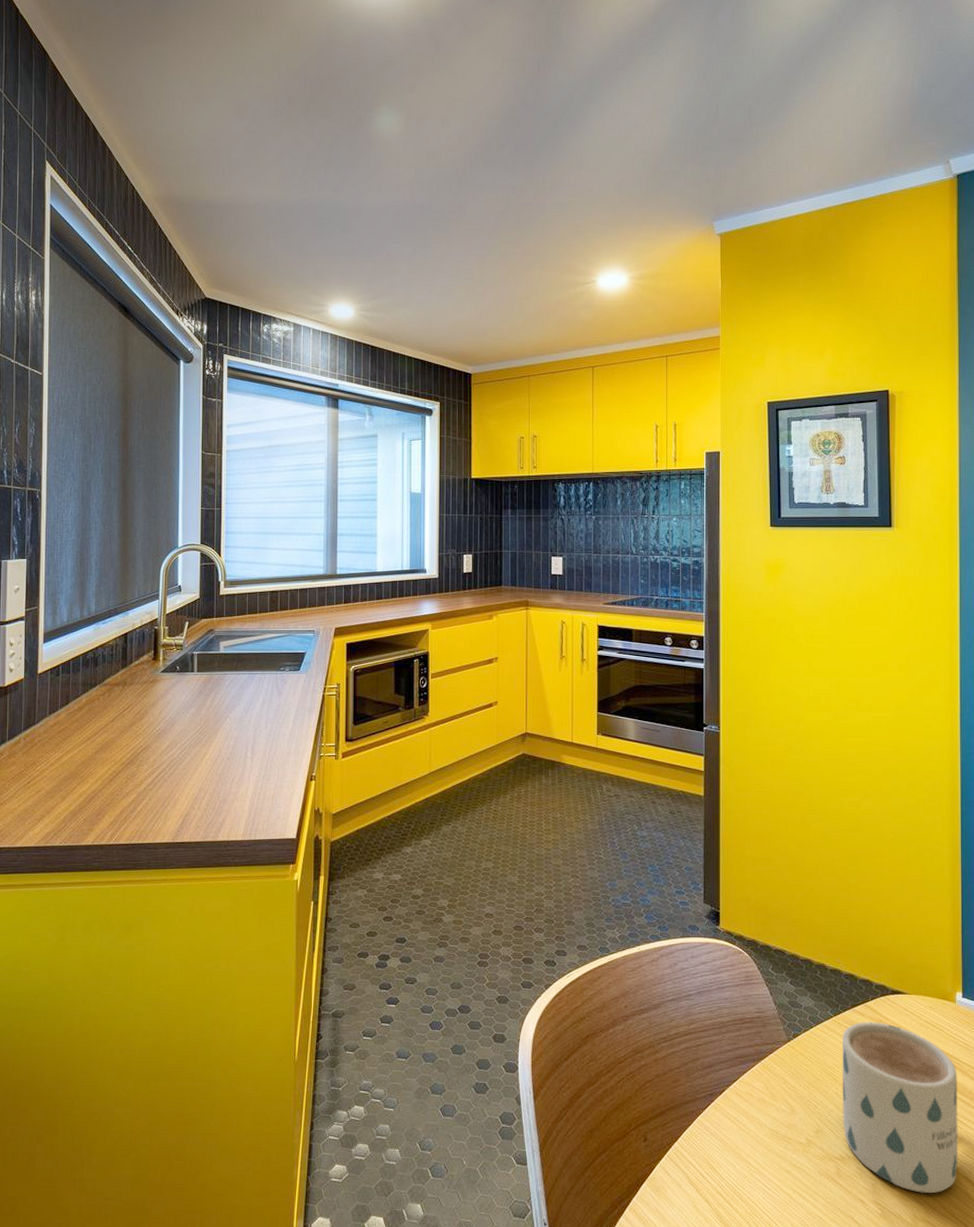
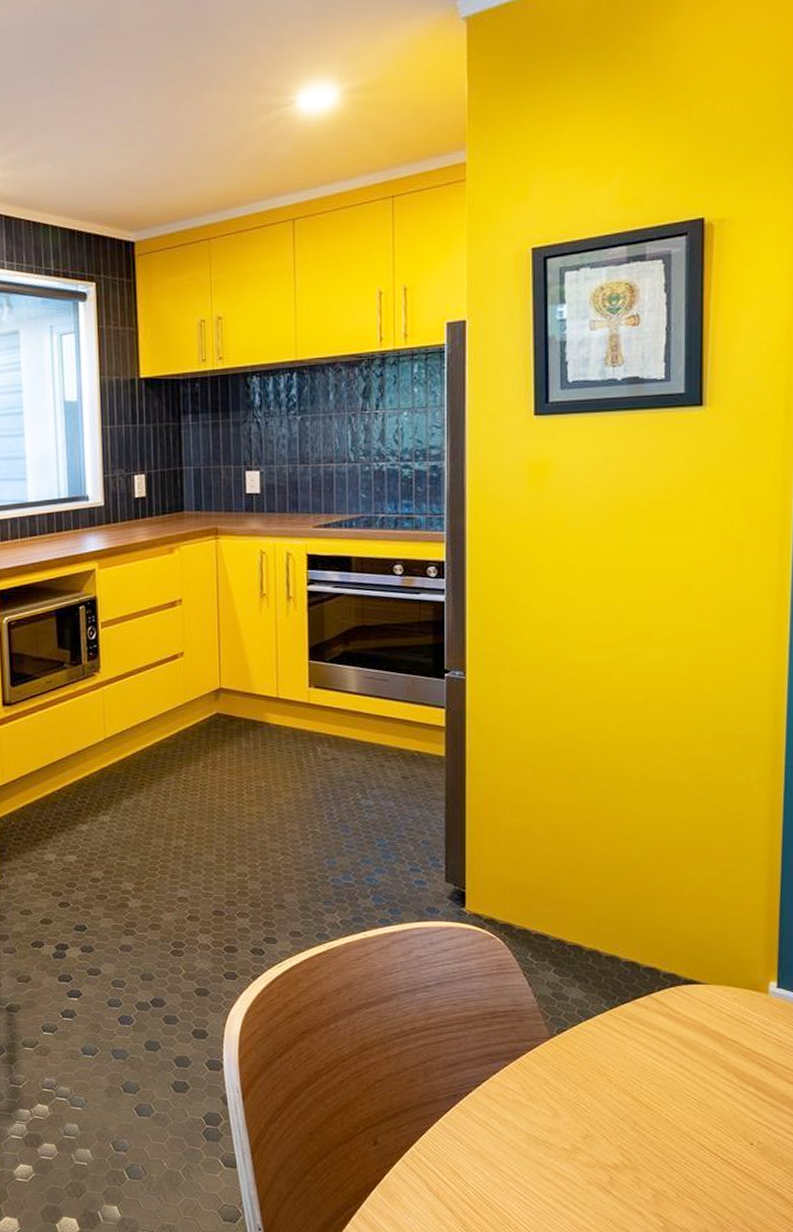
mug: present [841,1022,958,1193] -> none [618,1016,767,1206]

